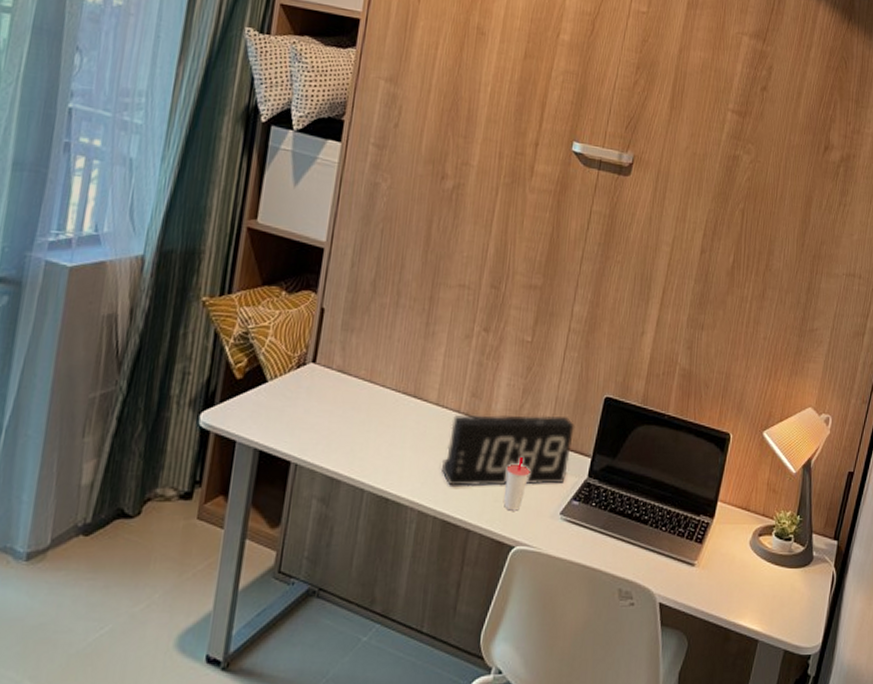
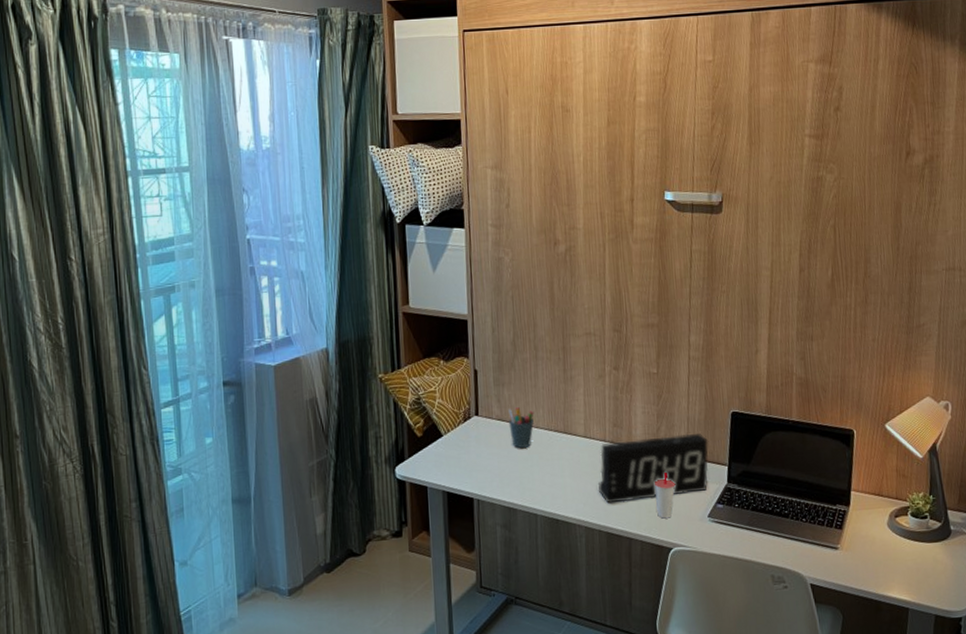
pen holder: none [349,359,383,409] -> present [508,407,534,449]

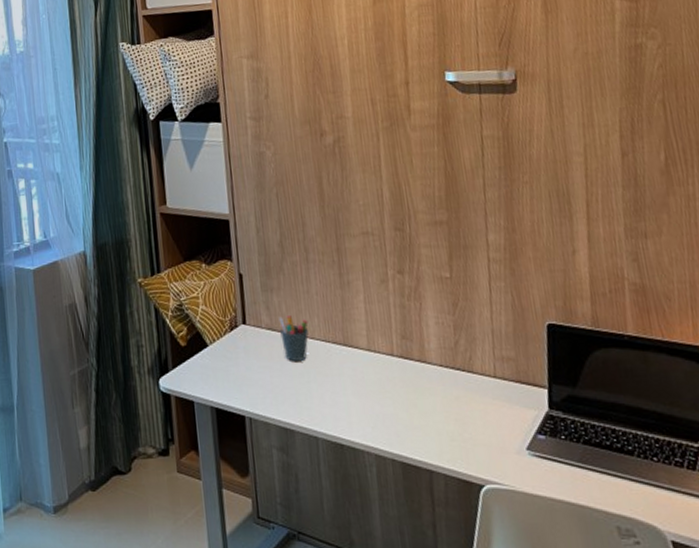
alarm clock: present [598,433,709,504] -> none [388,349,524,428]
cup: present [654,473,676,519] -> none [455,394,483,449]

